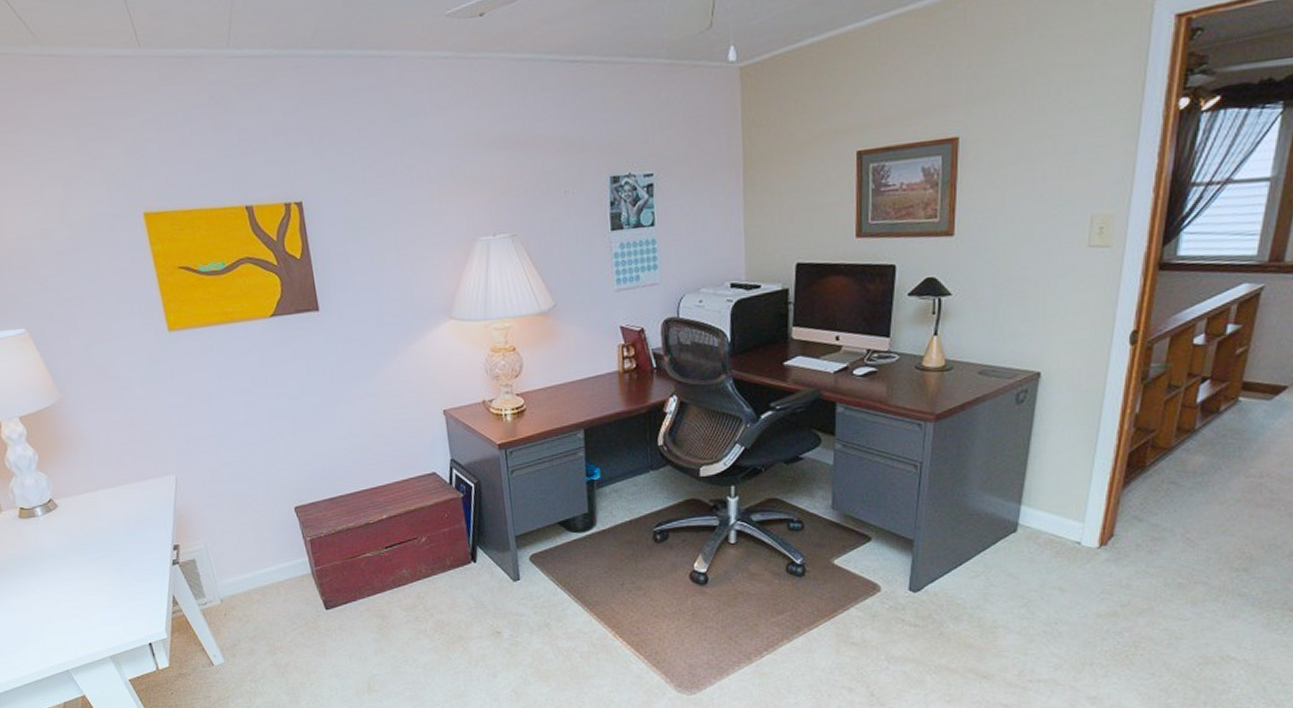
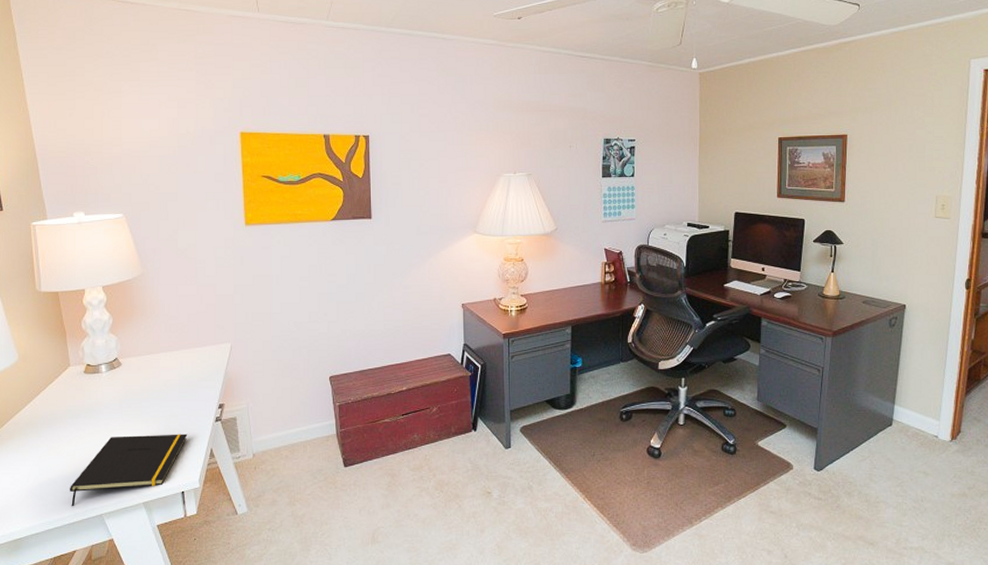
notepad: none [29,580,145,663] -> present [70,434,188,507]

